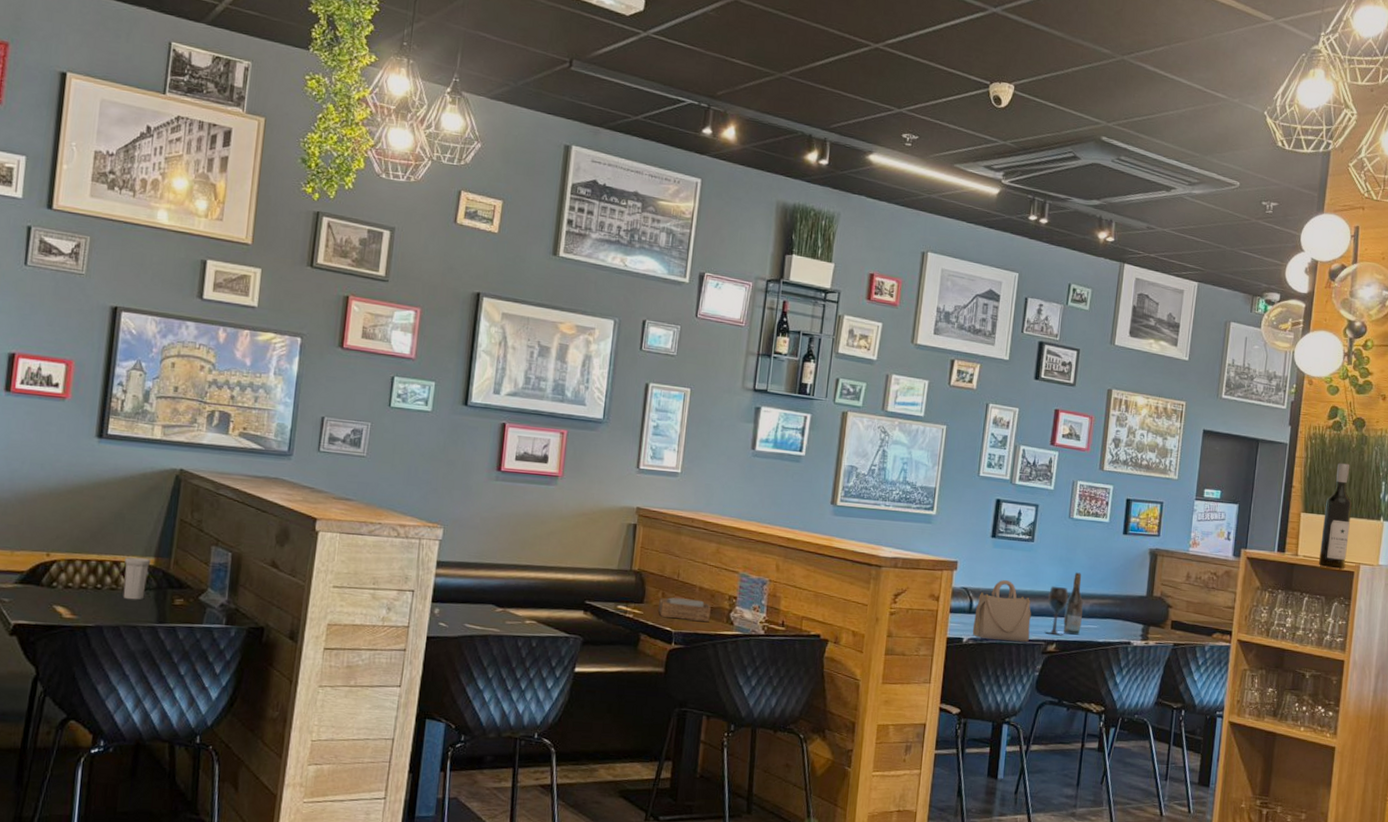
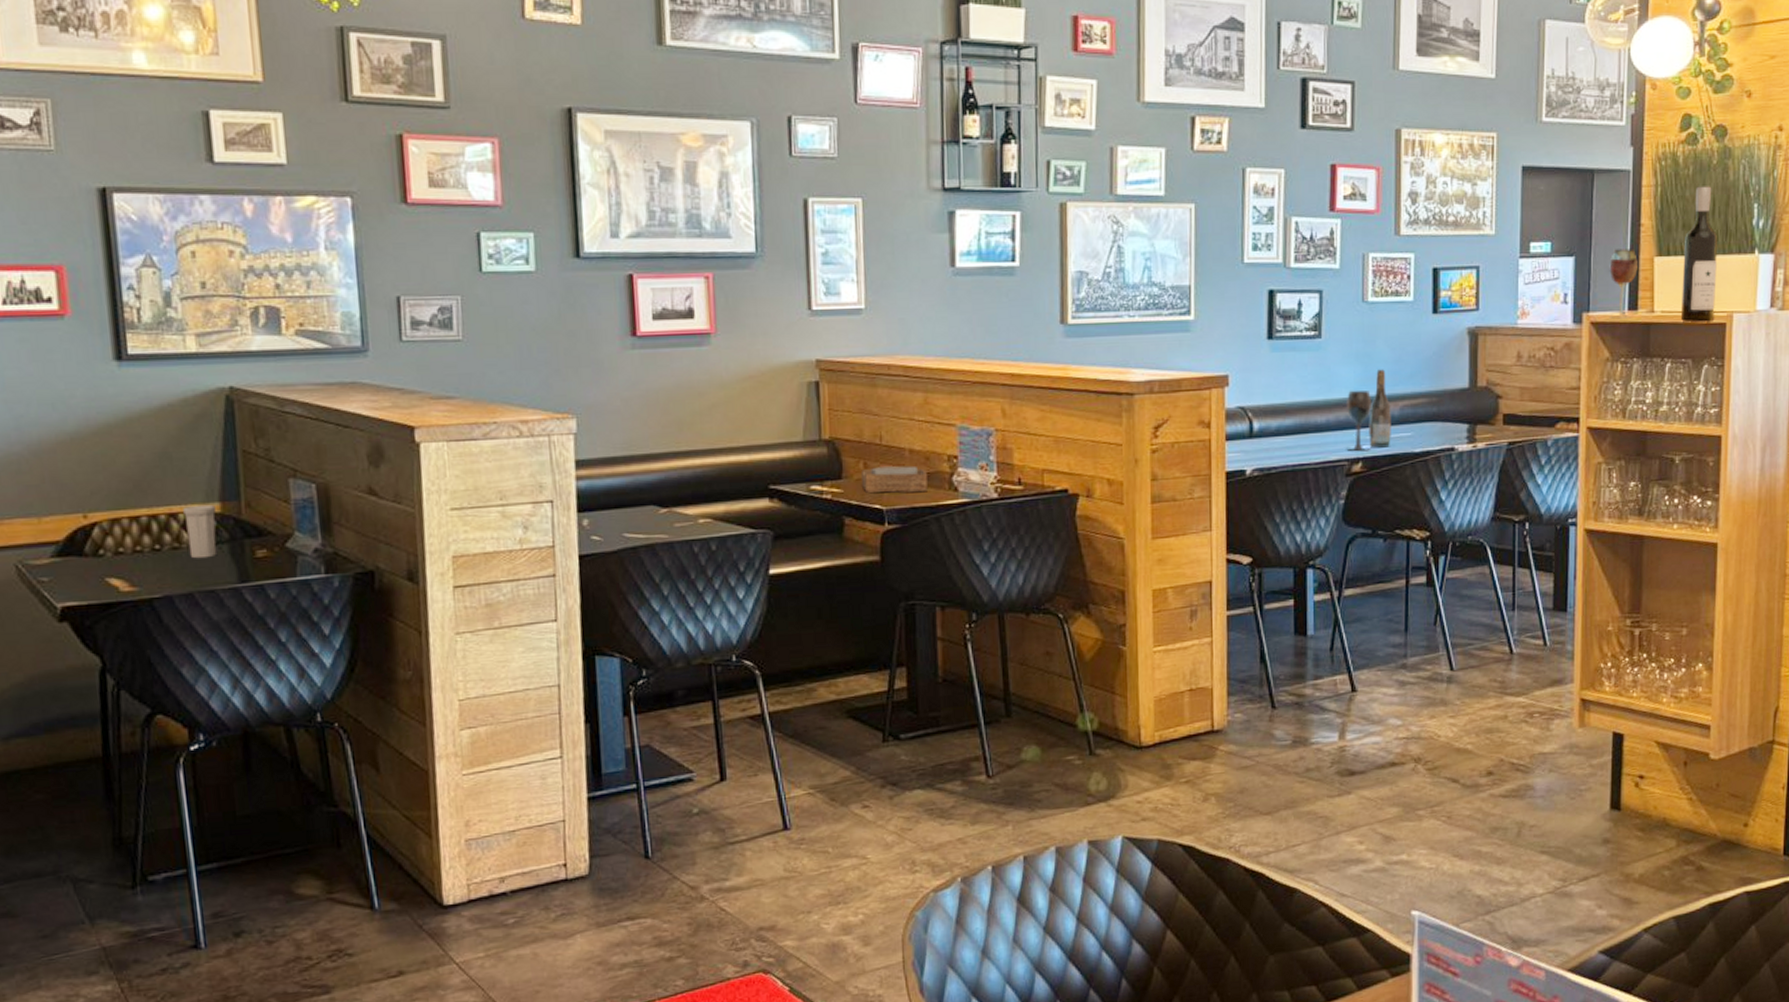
handbag: present [972,580,1031,643] -> none [1256,391,1328,468]
wineglass: none [1262,503,1288,559] -> present [1609,249,1638,320]

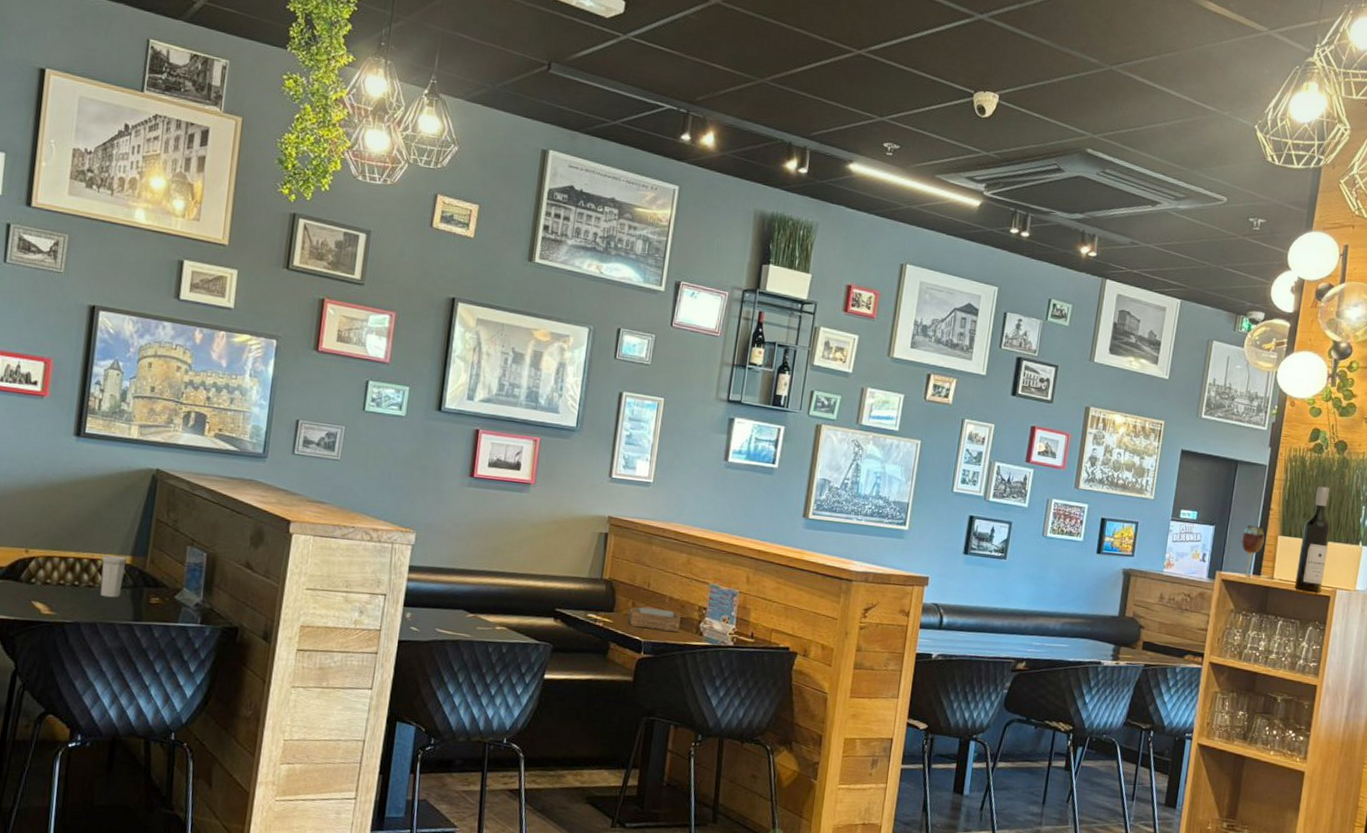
wine glass: present [1345,390,1371,451] -> none [1014,603,1040,653]
wine bottle: present [1368,369,1391,448] -> none [1033,591,1054,654]

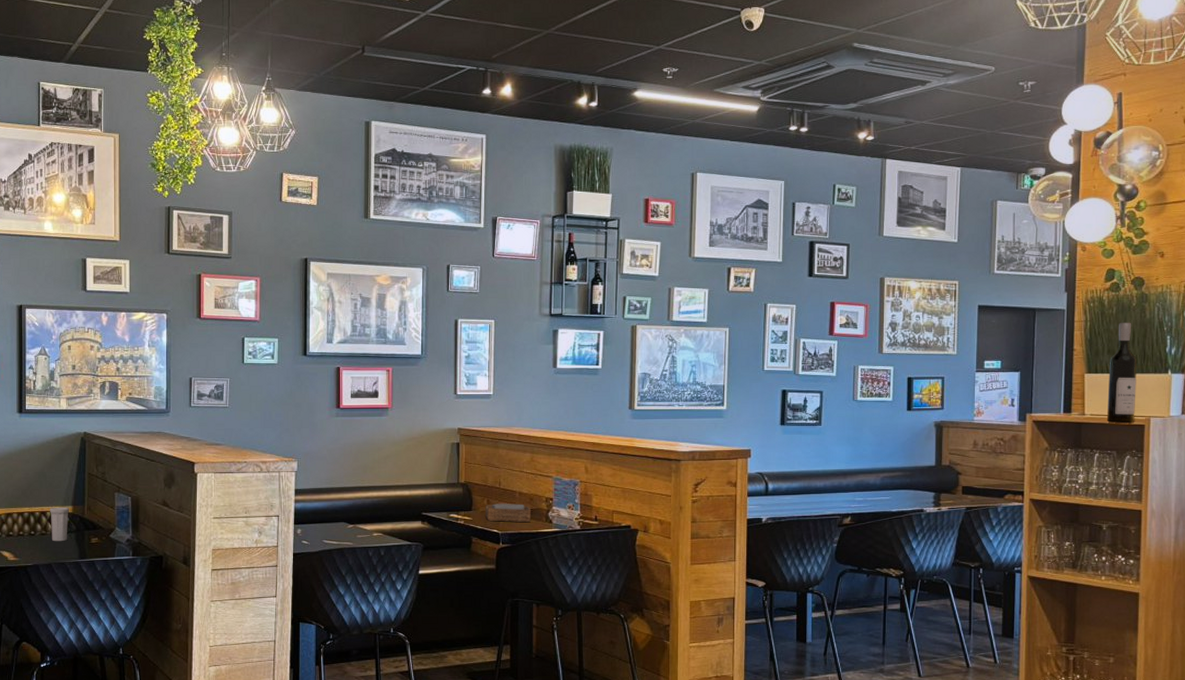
wineglass: present [1237,525,1265,582] -> none [1048,367,1071,420]

